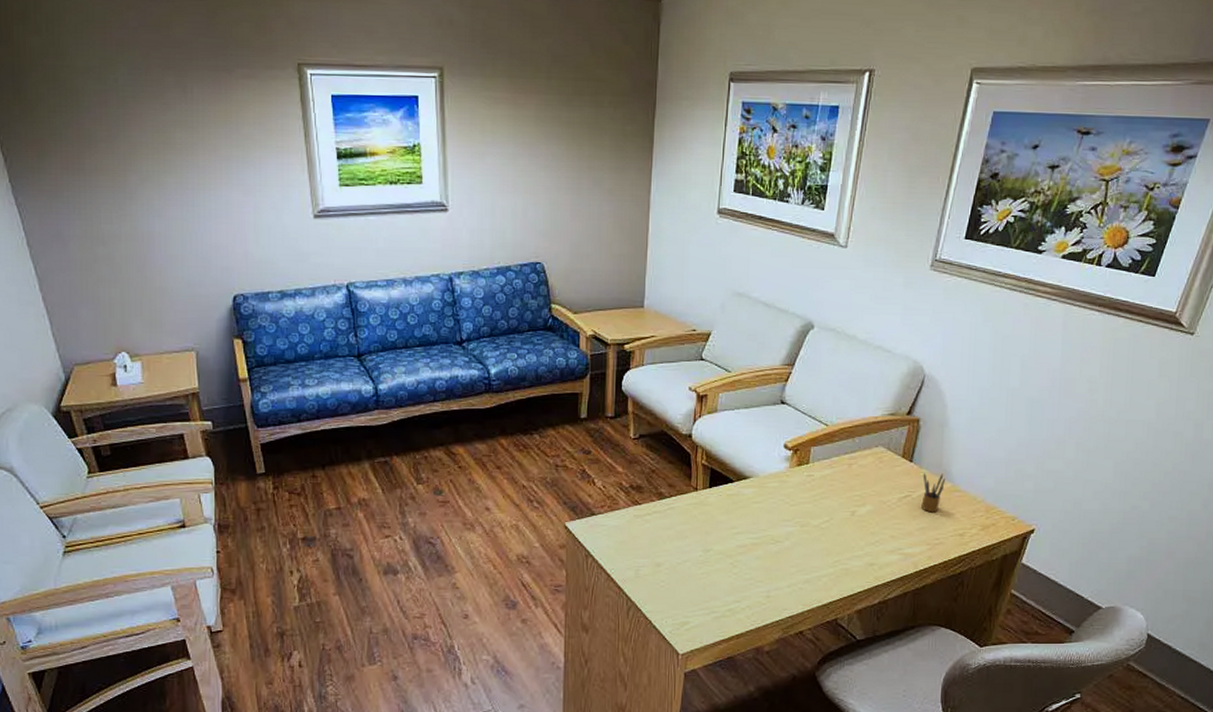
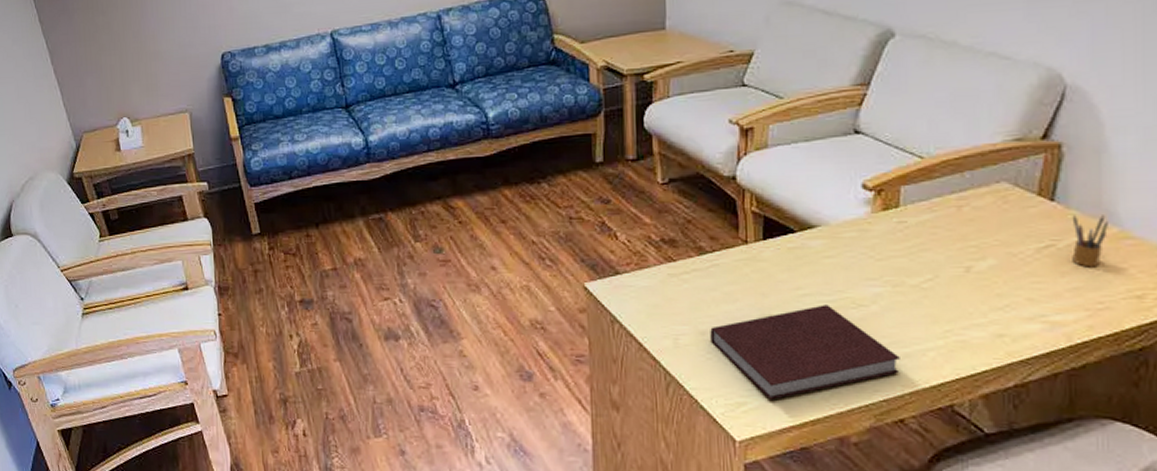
notebook: none [664,541,803,619] -> present [710,305,900,400]

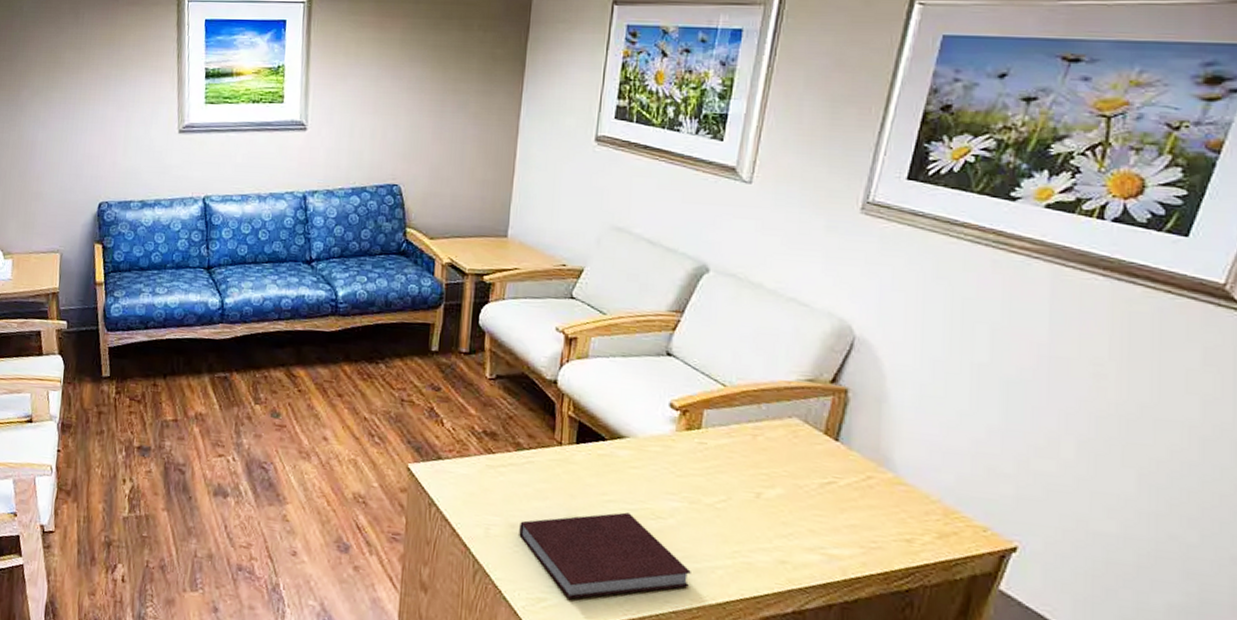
pencil box: present [1072,215,1108,268] -> none [851,457,884,508]

